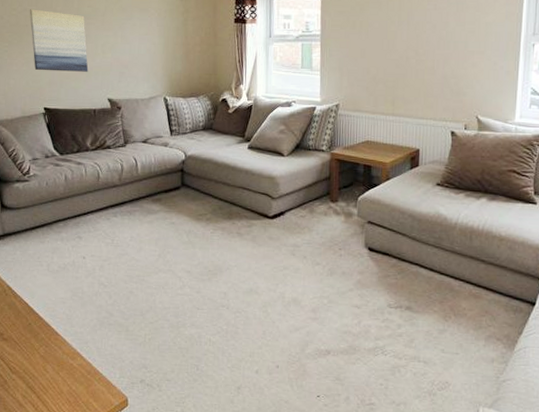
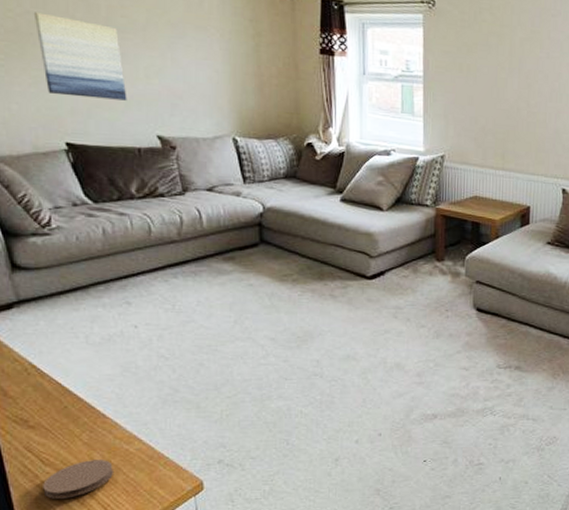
coaster: none [9,371,61,403] -> present [43,460,113,499]

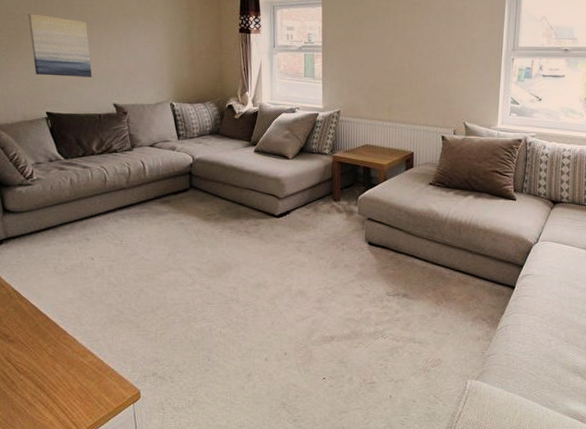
coaster: present [43,460,113,499] -> none [17,370,71,402]

